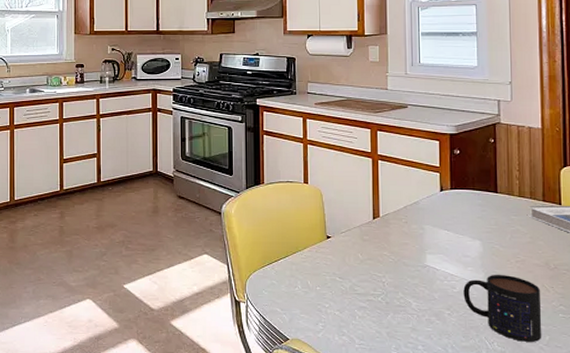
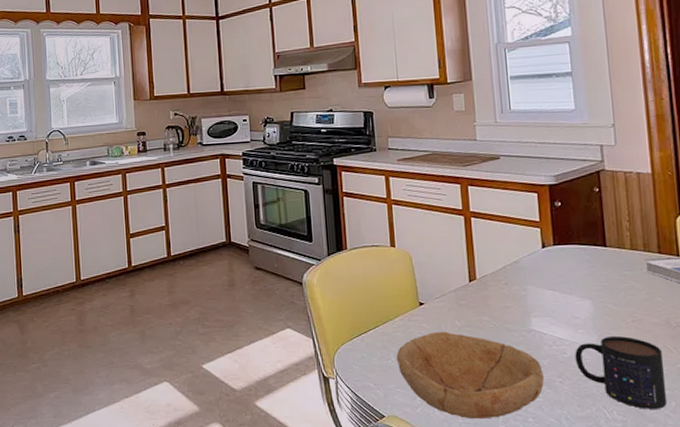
bowl: none [303,263,434,346] -> present [396,331,544,420]

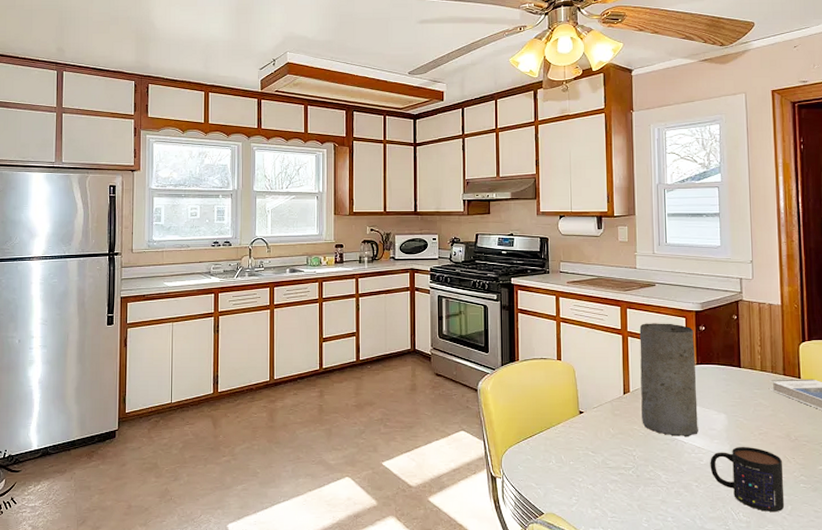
bowl: present [396,331,544,420] -> none [557,437,683,518]
vase: none [483,200,560,327] -> present [639,323,698,436]

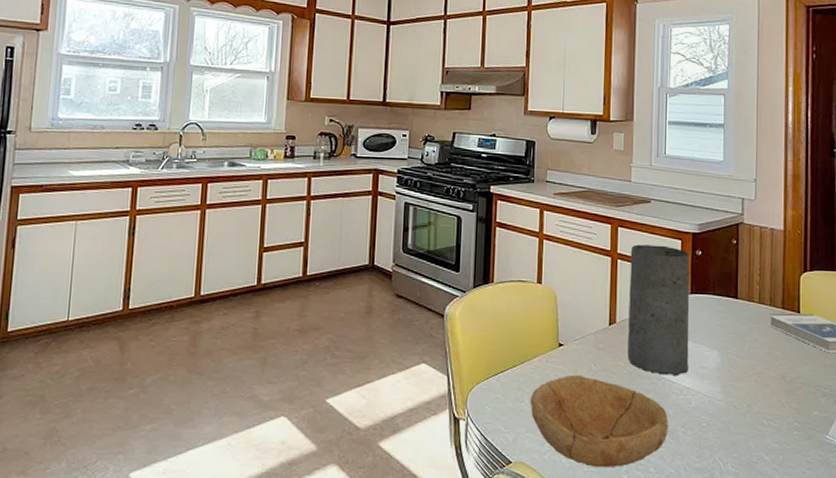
bowl: none [557,437,683,518] -> present [530,374,668,468]
mug: present [710,446,785,512] -> none [699,387,776,462]

